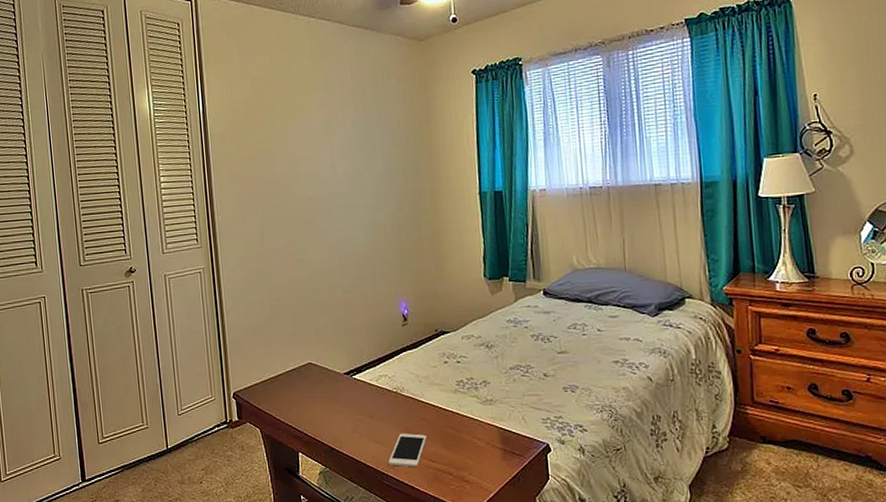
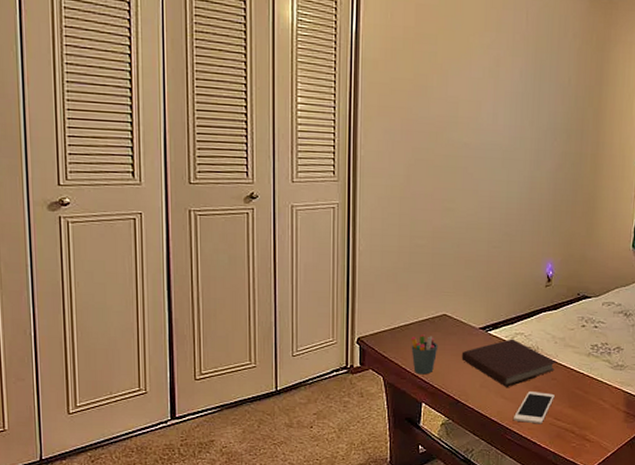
pen holder: none [281,384,308,424] -> present [411,334,439,375]
notebook: none [330,381,425,431] -> present [461,339,558,387]

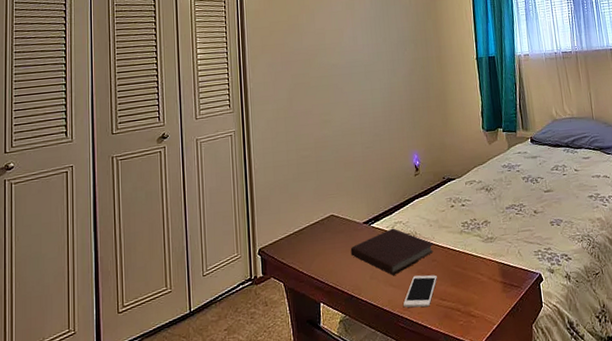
pen holder: present [411,334,439,375] -> none [305,236,330,276]

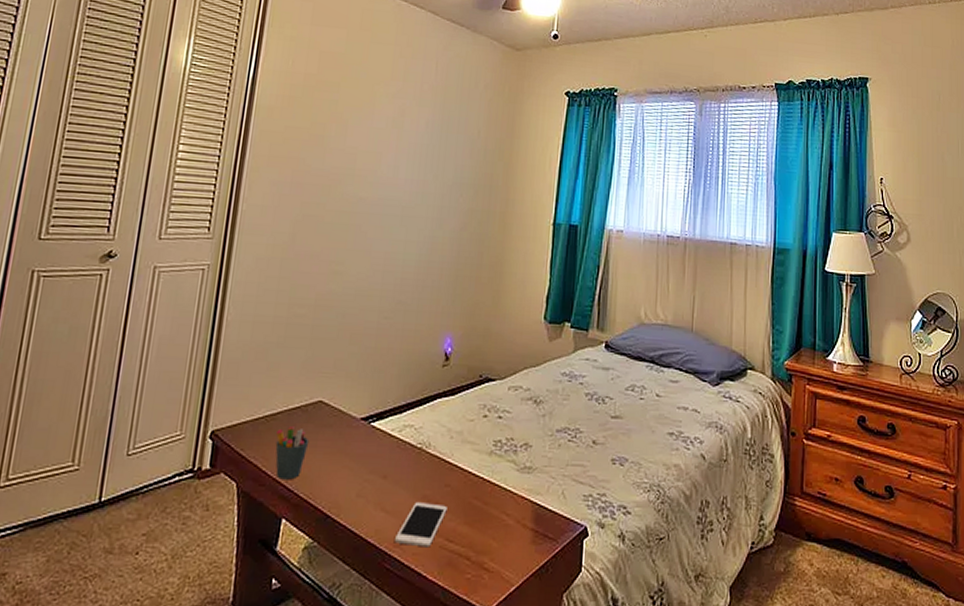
pen holder: none [305,236,330,276] -> present [275,426,310,480]
notebook: present [350,228,435,275] -> none [336,432,453,497]

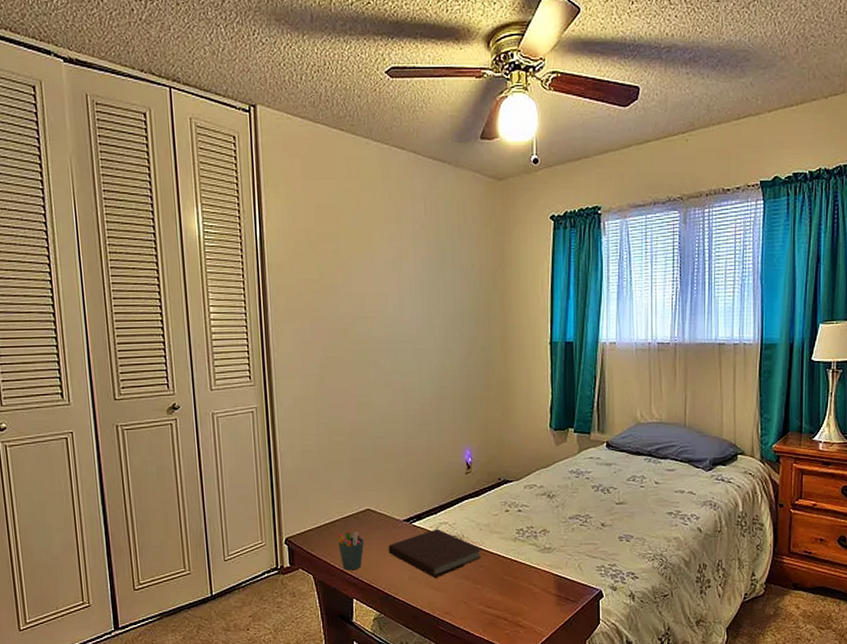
notebook: none [336,432,453,497] -> present [388,528,484,578]
cell phone: present [395,502,447,548] -> none [445,580,484,613]

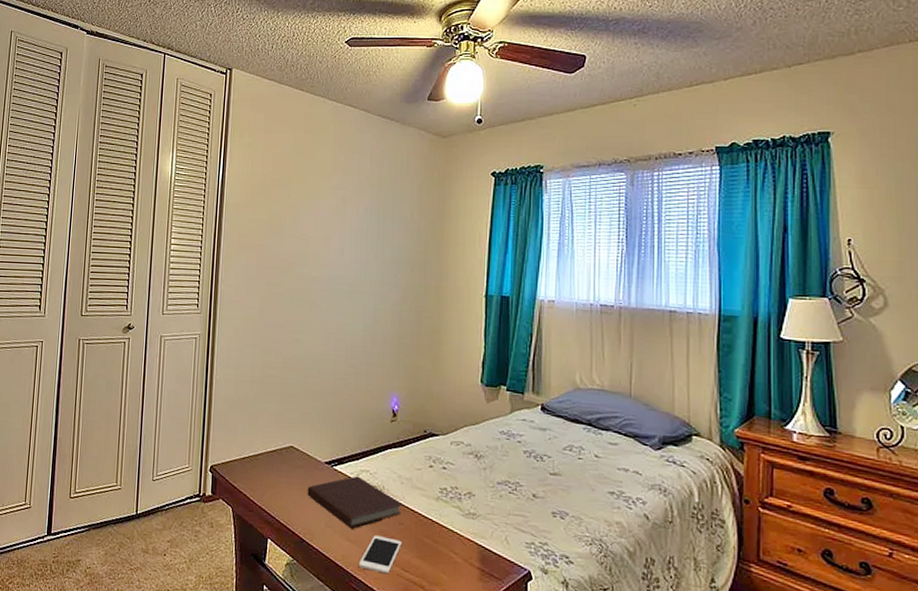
pen holder: present [337,530,365,571] -> none [259,466,285,509]
cell phone: none [445,580,484,613] -> present [359,535,402,574]

